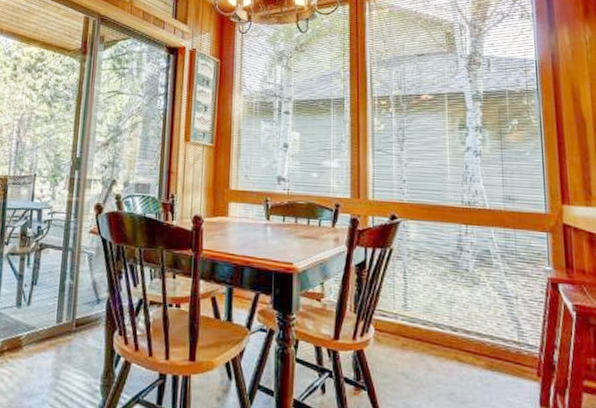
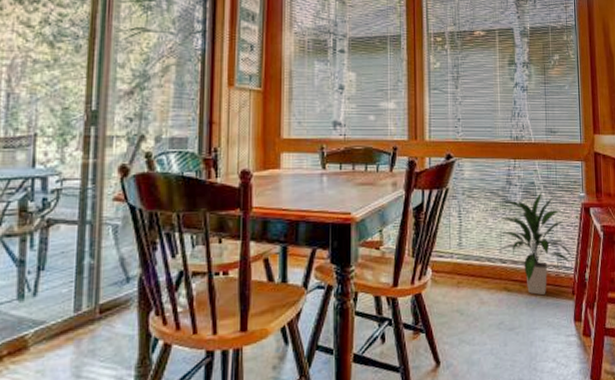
indoor plant: none [447,261,537,372] -> present [497,192,572,296]

